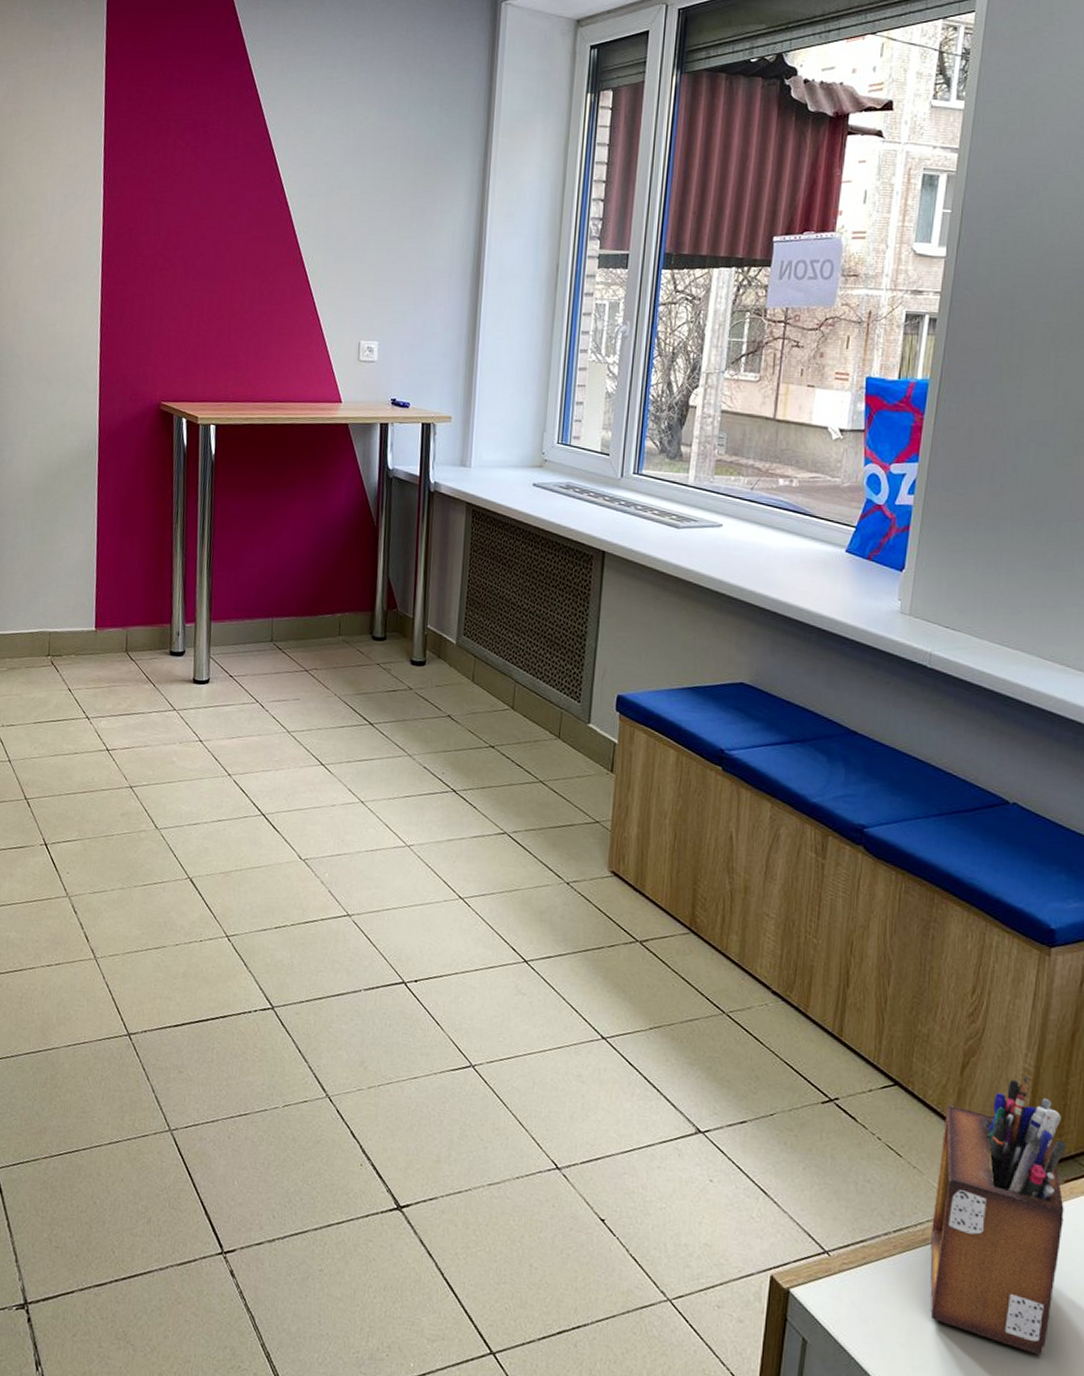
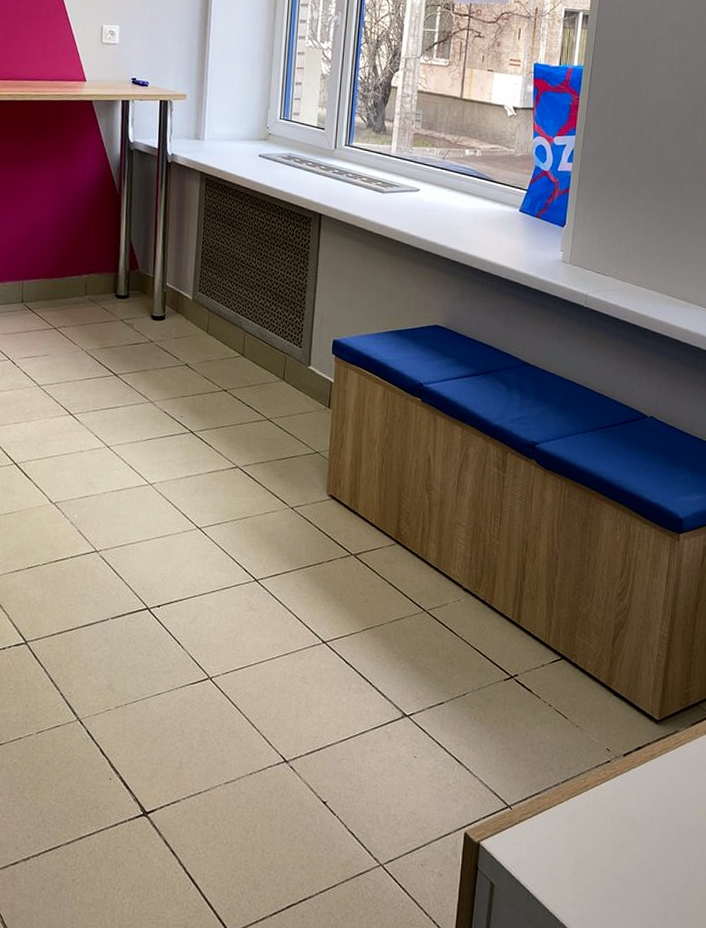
desk organizer: present [930,1076,1067,1356] -> none [590,641,693,870]

